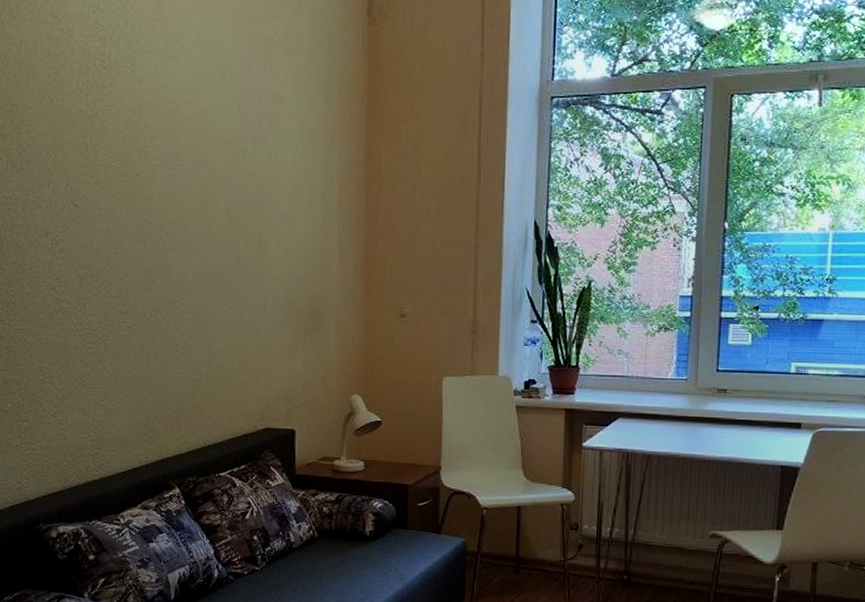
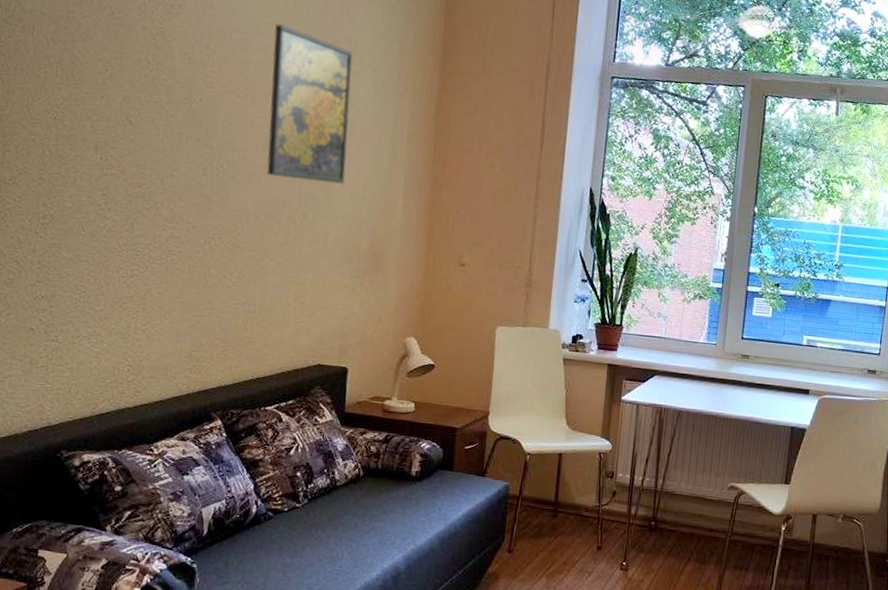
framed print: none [200,89,280,244] -> present [267,24,353,184]

